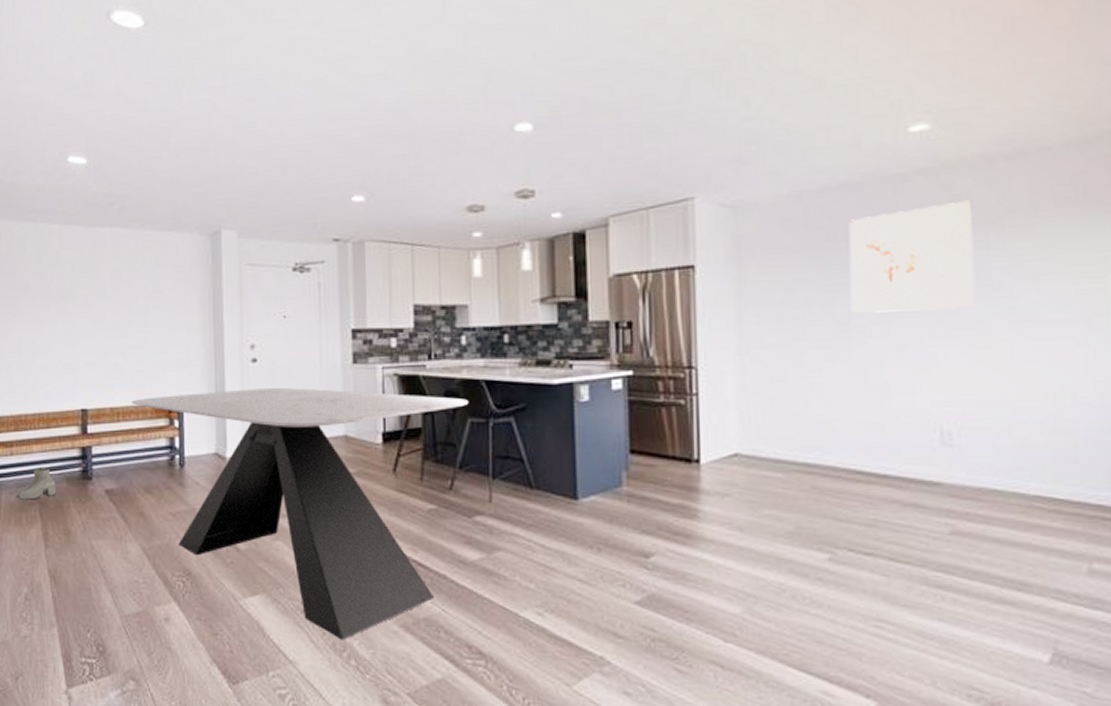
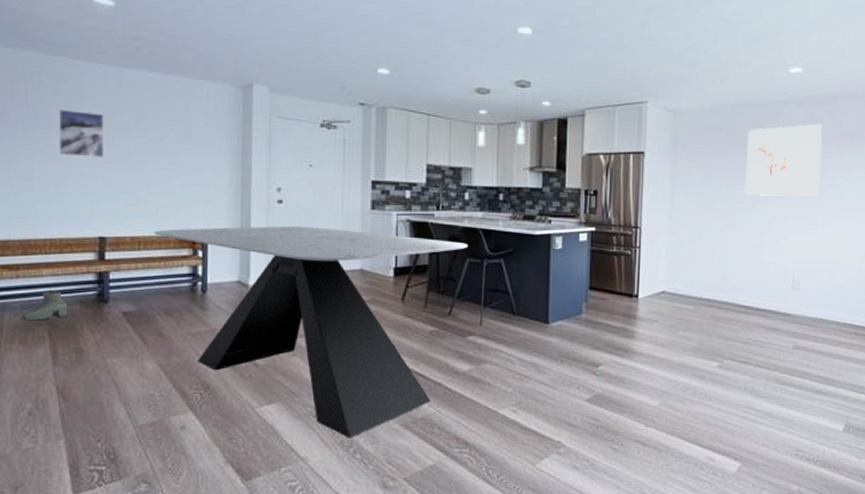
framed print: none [42,277,83,325] -> present [59,109,104,157]

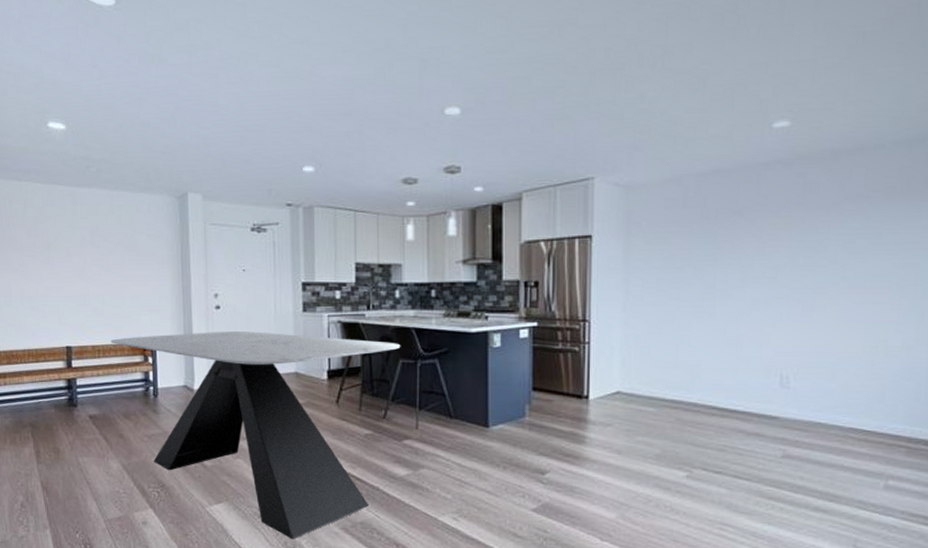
boots: present [21,289,68,321] -> none [10,395,46,423]
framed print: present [59,109,104,157] -> none [28,230,65,273]
wall art: present [745,124,823,197] -> none [716,187,819,279]

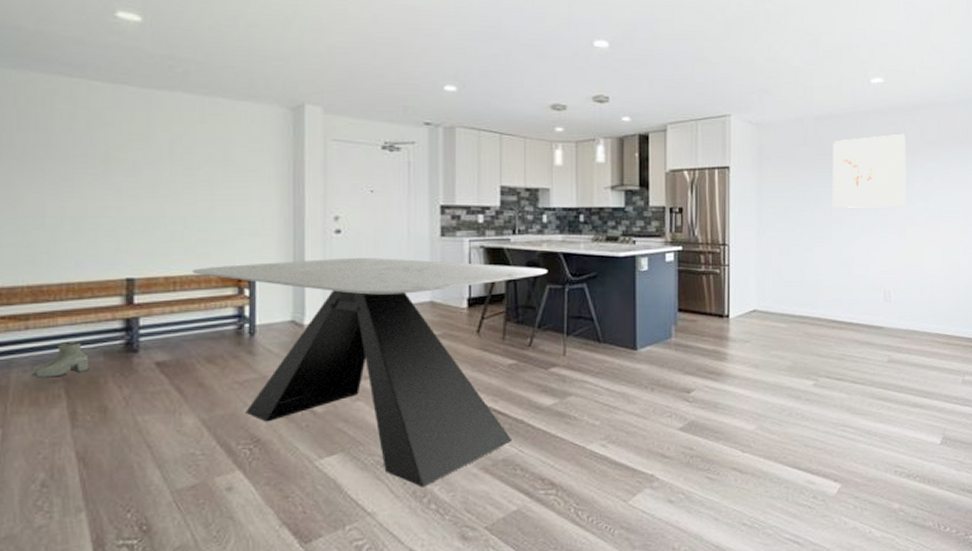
boots: none [10,395,46,423] -> present [31,340,89,378]
wall art: none [716,187,819,279] -> present [832,133,906,208]

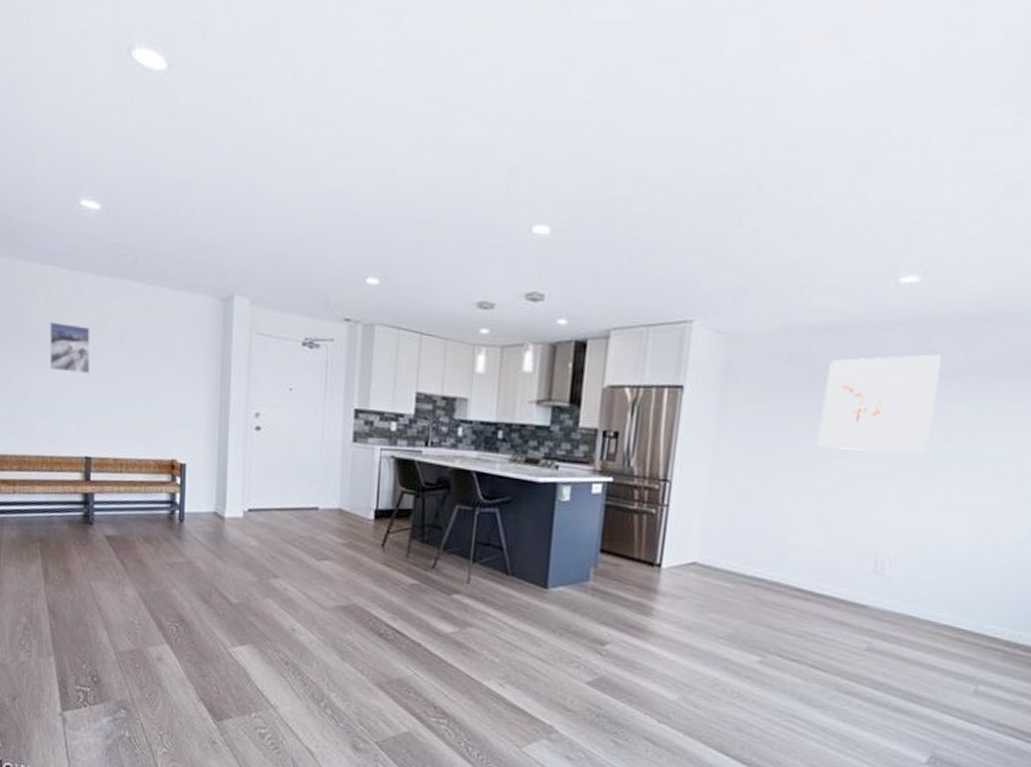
boots: present [31,340,89,378] -> none [17,507,58,538]
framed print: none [77,136,131,189] -> present [50,321,90,374]
dining table: present [192,258,548,488] -> none [135,452,459,692]

